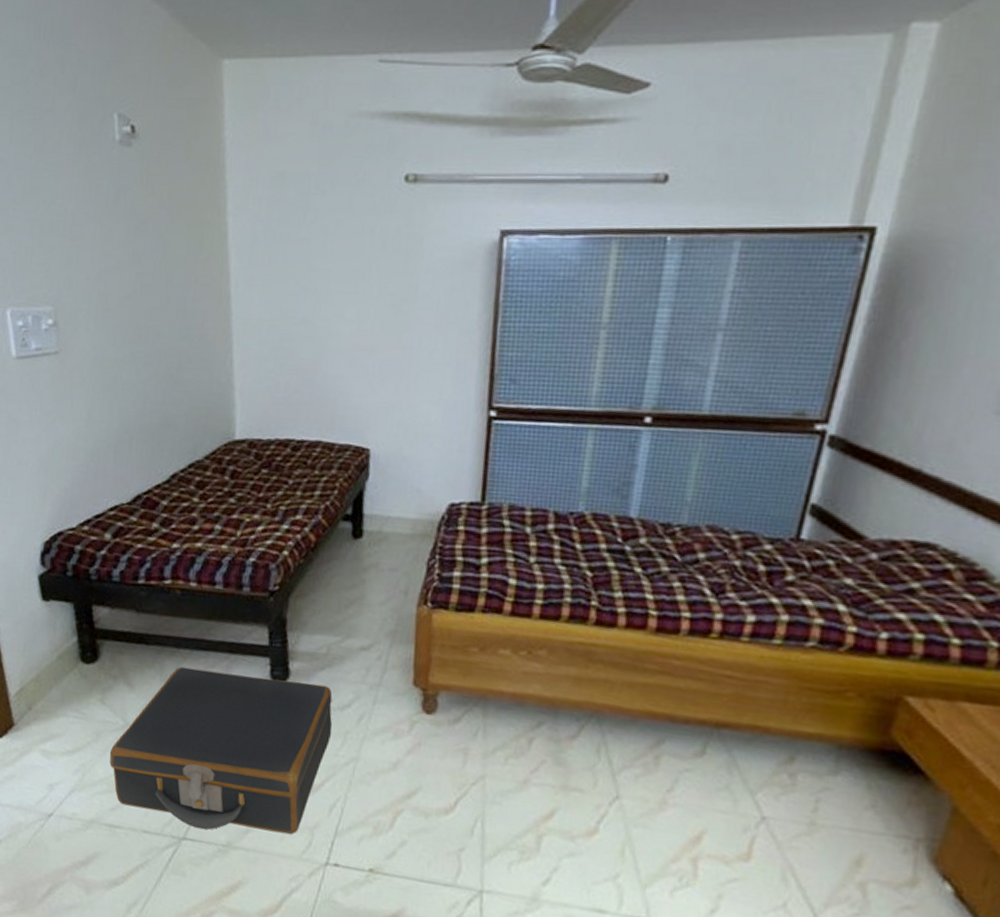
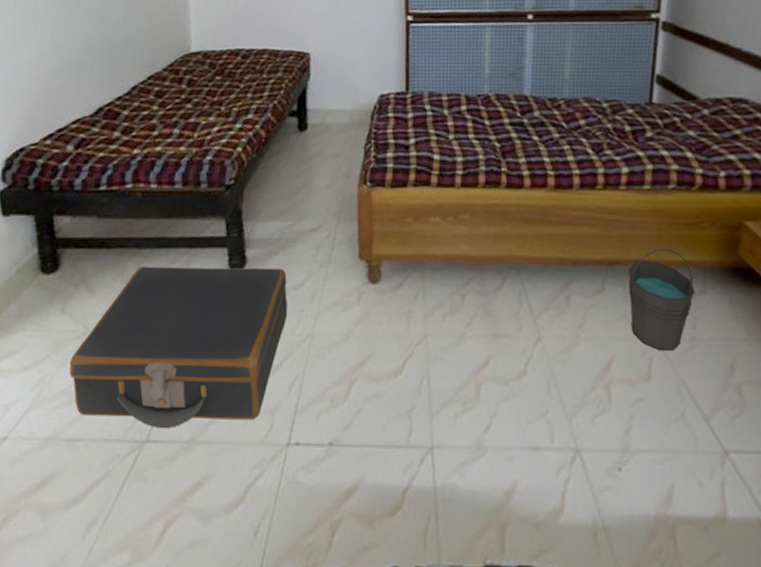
bucket: none [733,716,824,833] -> present [628,248,695,351]

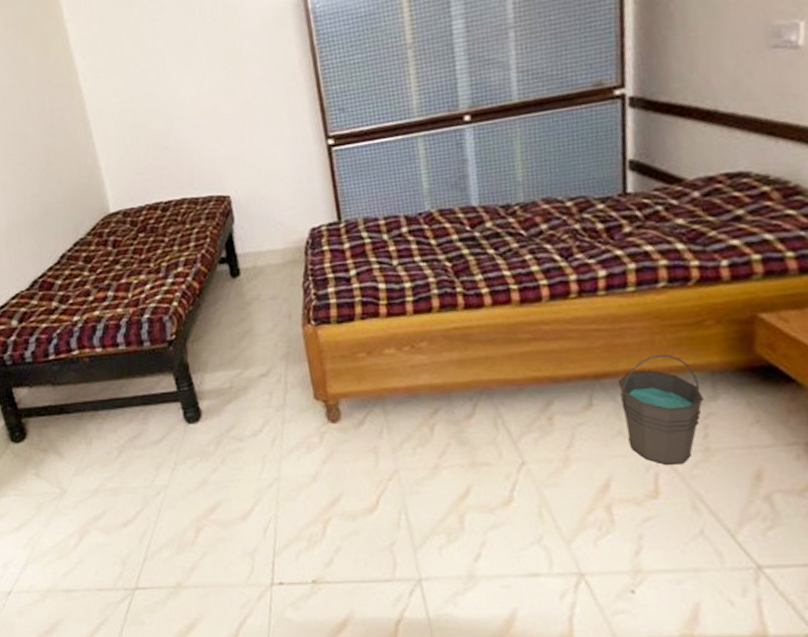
suitcase: present [69,266,288,428] -> none [53,416,251,575]

